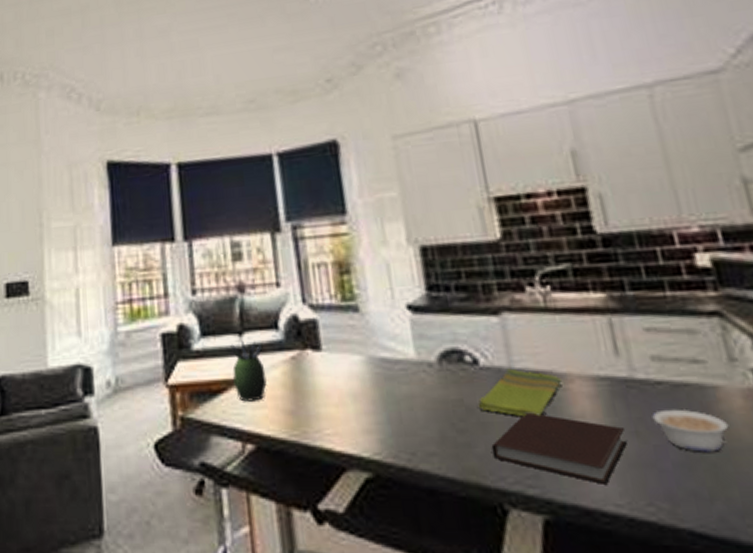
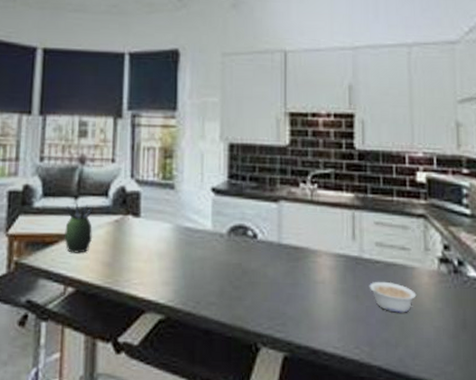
dish towel: present [478,368,561,417] -> none [251,243,313,280]
notebook: present [491,412,628,484] -> none [256,276,350,332]

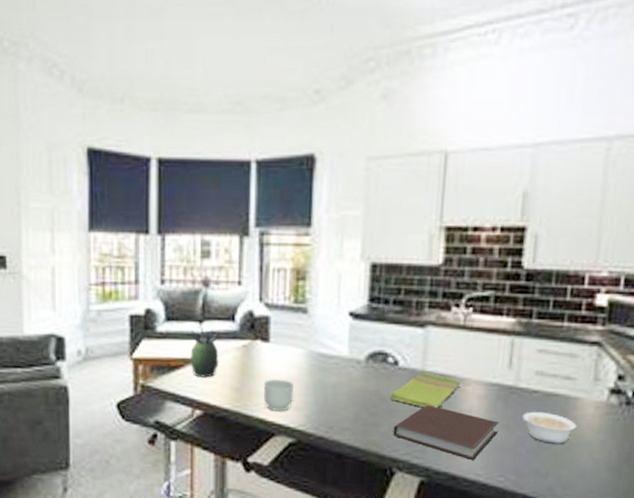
mug: none [134,253,163,287] -> present [264,378,294,412]
dish towel: none [251,243,313,280] -> present [390,370,461,408]
notebook: none [256,276,350,332] -> present [393,404,500,460]

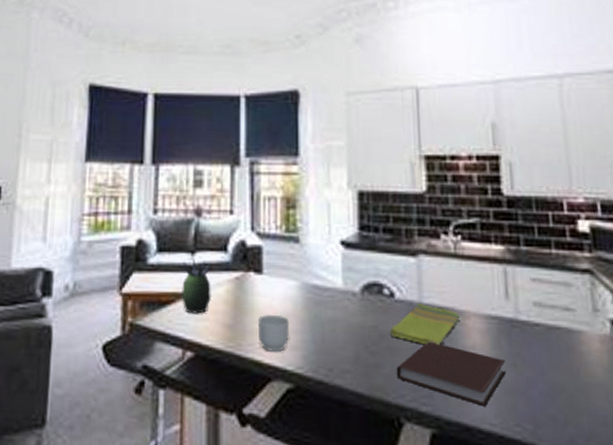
legume: present [522,411,577,444] -> none [528,347,587,385]

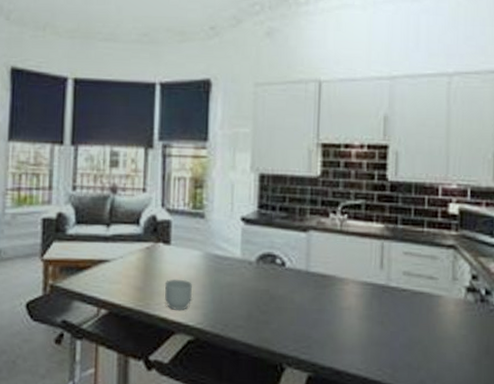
succulent plant: present [182,259,213,314] -> none [97,231,126,278]
dish towel: present [389,303,460,345] -> none [279,271,340,306]
notebook: present [396,341,507,406] -> none [282,303,375,355]

